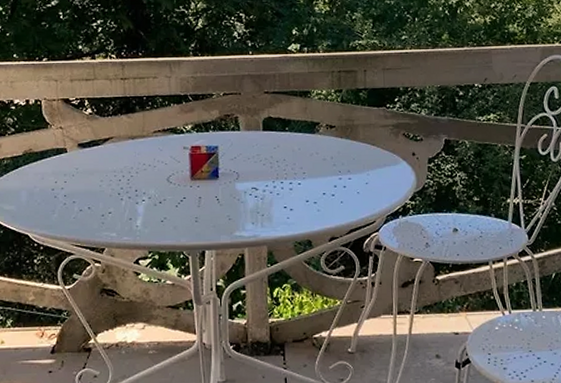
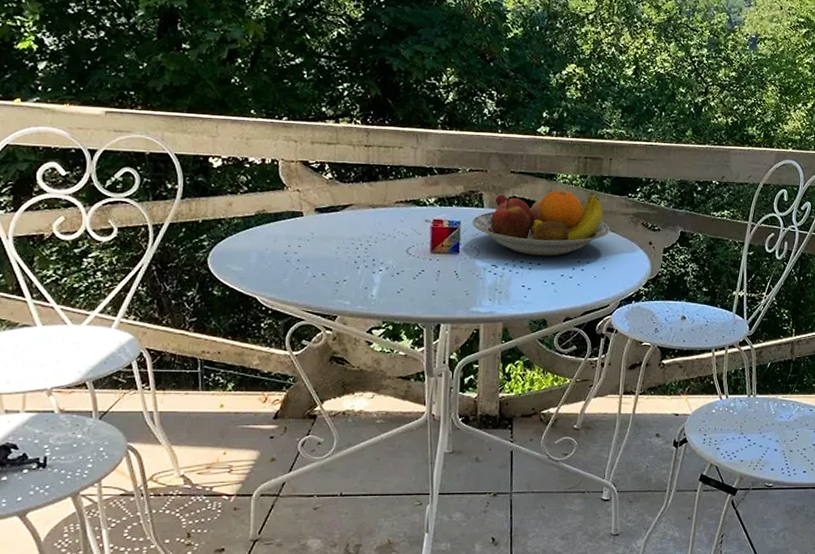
fruit bowl: none [229,106,370,175] -> present [472,190,610,256]

